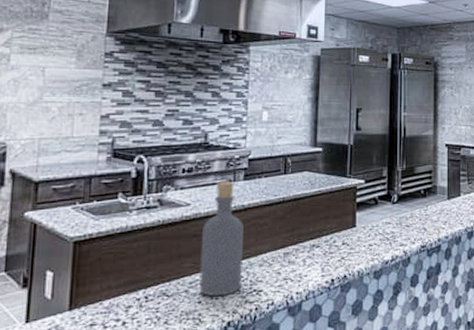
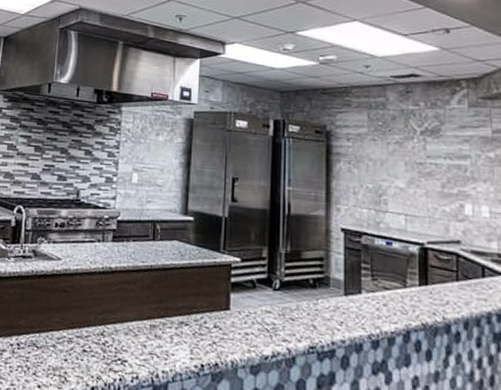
bottle: present [199,182,244,297] -> none [66,240,110,359]

